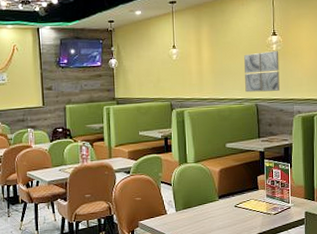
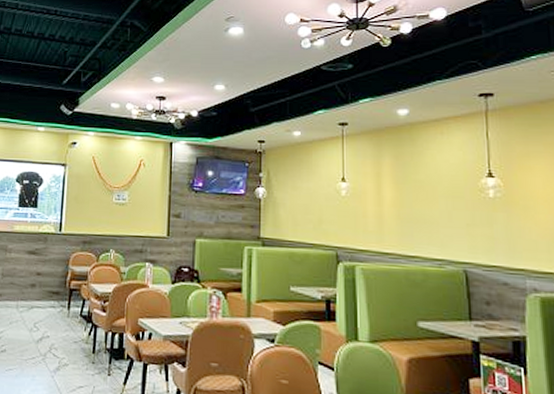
wall art: present [243,51,280,93] -> none [443,198,502,255]

